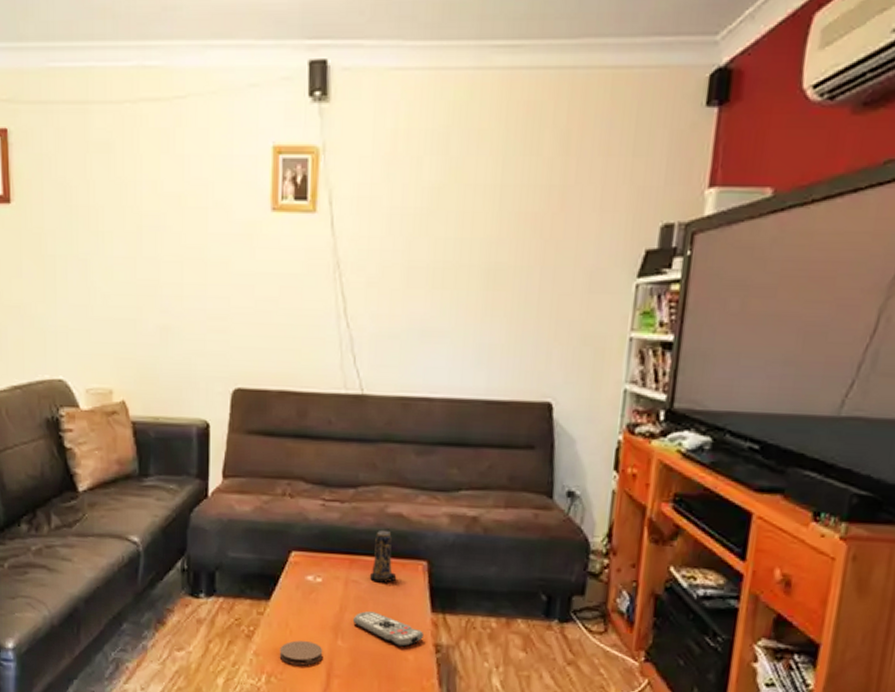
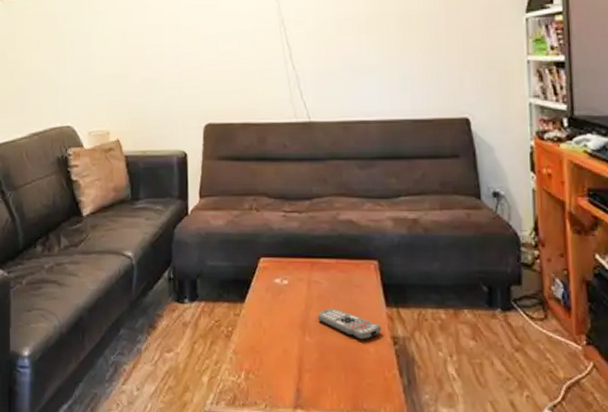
coaster: present [279,640,323,666] -> none [255,338,294,362]
candle: present [369,530,397,583] -> none [328,234,353,282]

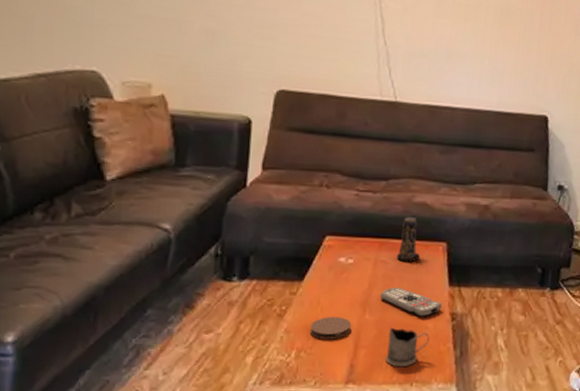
coaster: none [255,338,294,362] -> present [310,317,352,340]
candle: none [328,234,353,282] -> present [396,216,421,262]
tea glass holder: none [330,350,373,394] -> present [385,327,430,367]

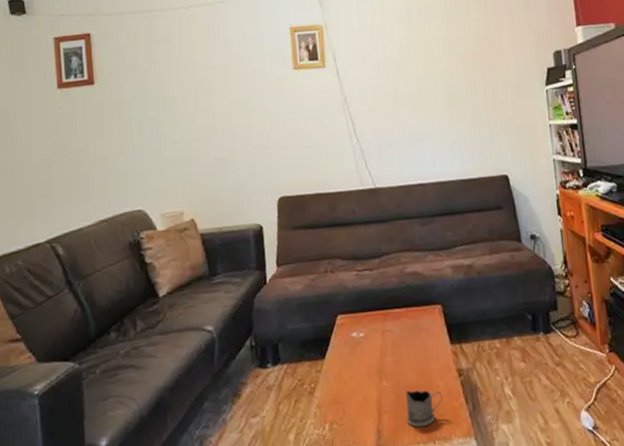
coaster: present [310,317,352,340] -> none [337,387,373,410]
remote control: present [381,288,442,317] -> none [392,352,448,377]
candle: present [396,216,421,262] -> none [399,286,421,328]

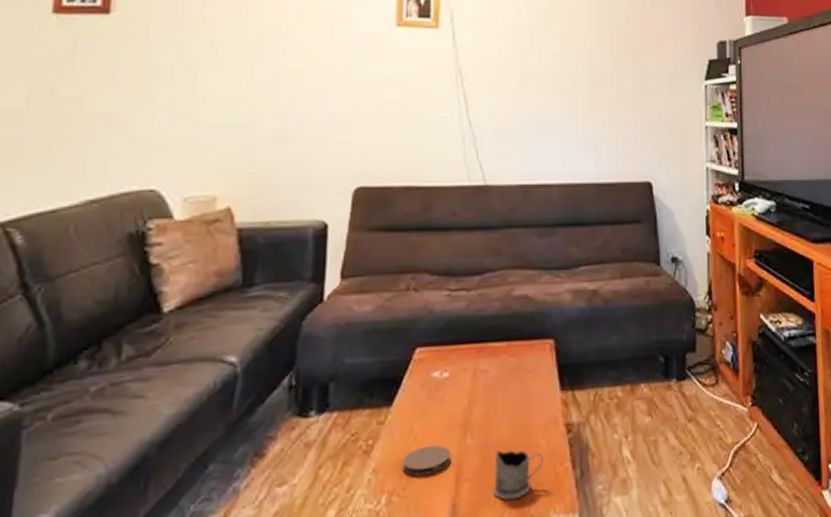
coaster: none [337,387,373,410] -> present [402,445,451,477]

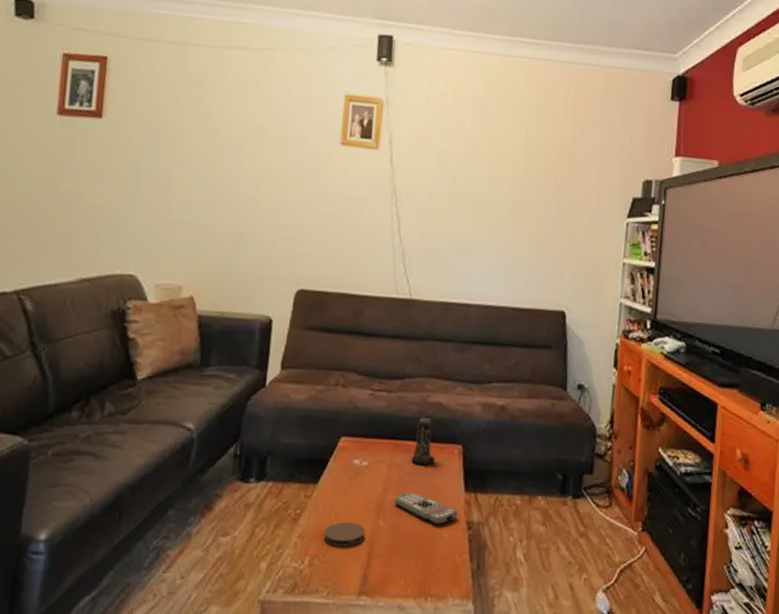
remote control: none [483,400,554,433] -> present [395,492,457,525]
tea glass holder: present [494,450,543,501] -> none [399,535,445,580]
candle: none [497,313,525,368] -> present [410,417,436,466]

